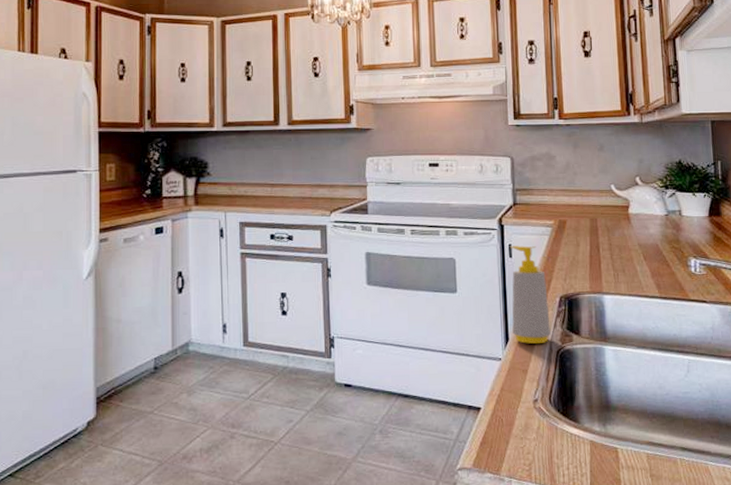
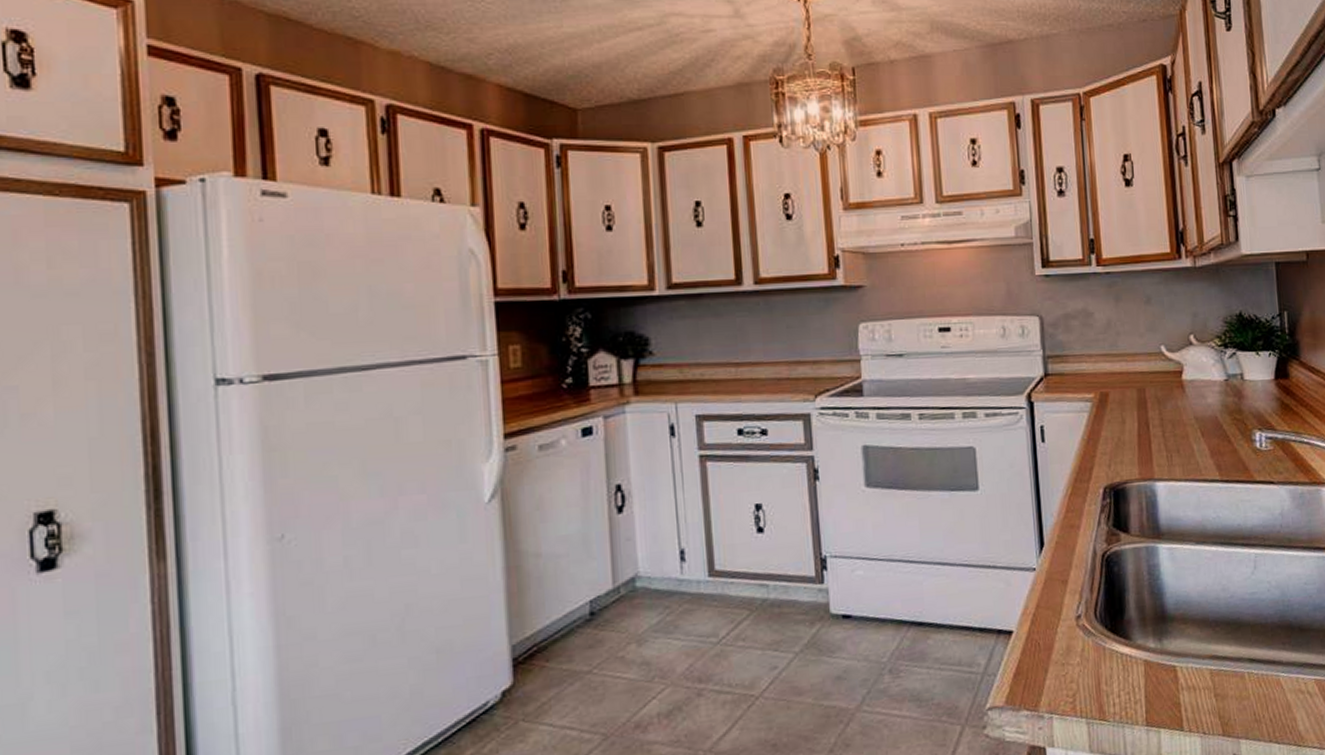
soap bottle: present [510,246,551,344] -> none [1042,426,1094,548]

